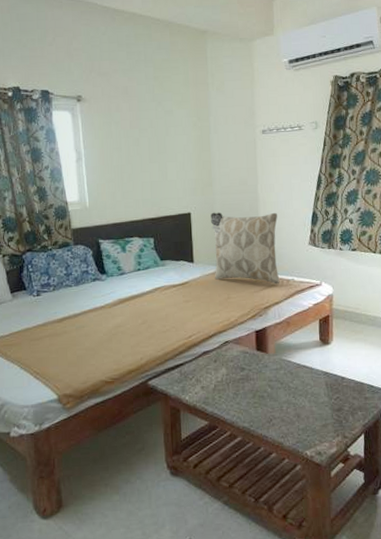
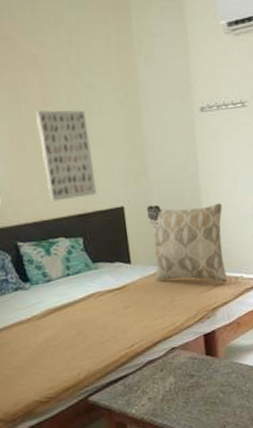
wall art: none [123,130,169,206] -> present [35,109,97,202]

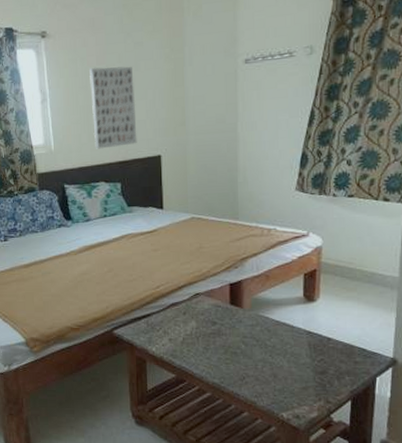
decorative pillow: present [147,203,228,283] -> none [183,153,260,234]

